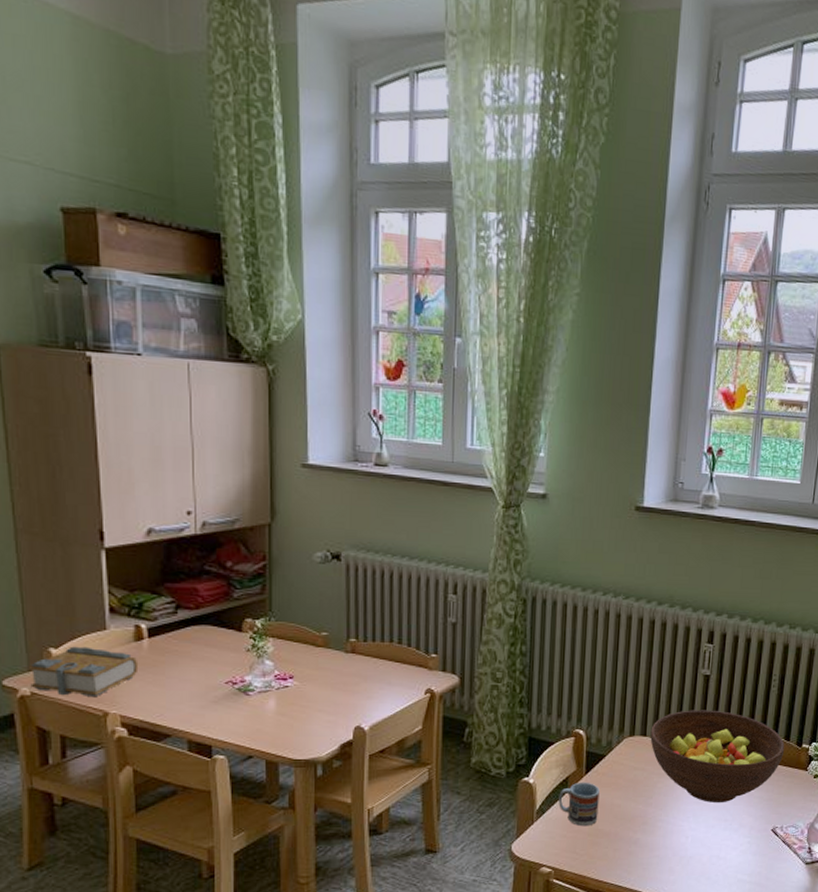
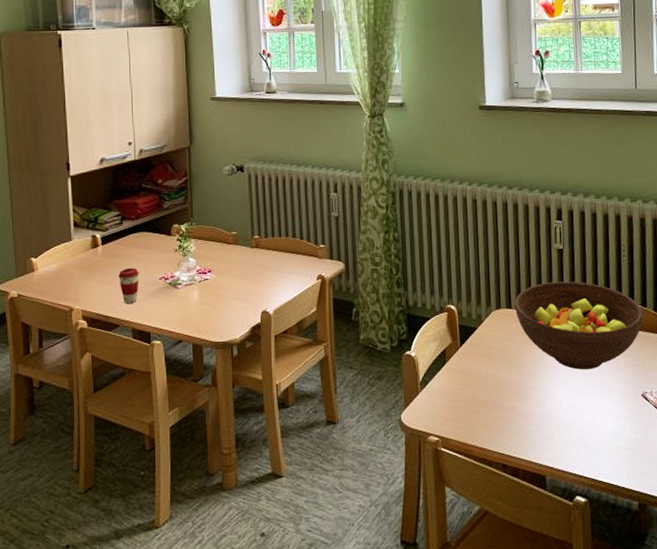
book: present [28,646,139,698] -> none [16,255,95,296]
coffee cup: none [170,667,198,711] -> present [118,267,139,304]
cup: present [559,782,600,827] -> none [439,353,476,396]

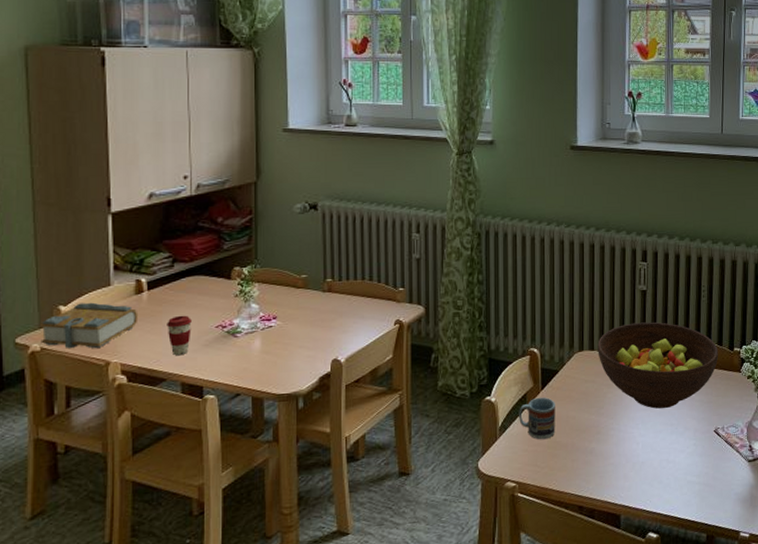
book: none [16,255,95,296] -> present [39,302,139,349]
cup: none [439,353,476,396] -> present [519,397,555,440]

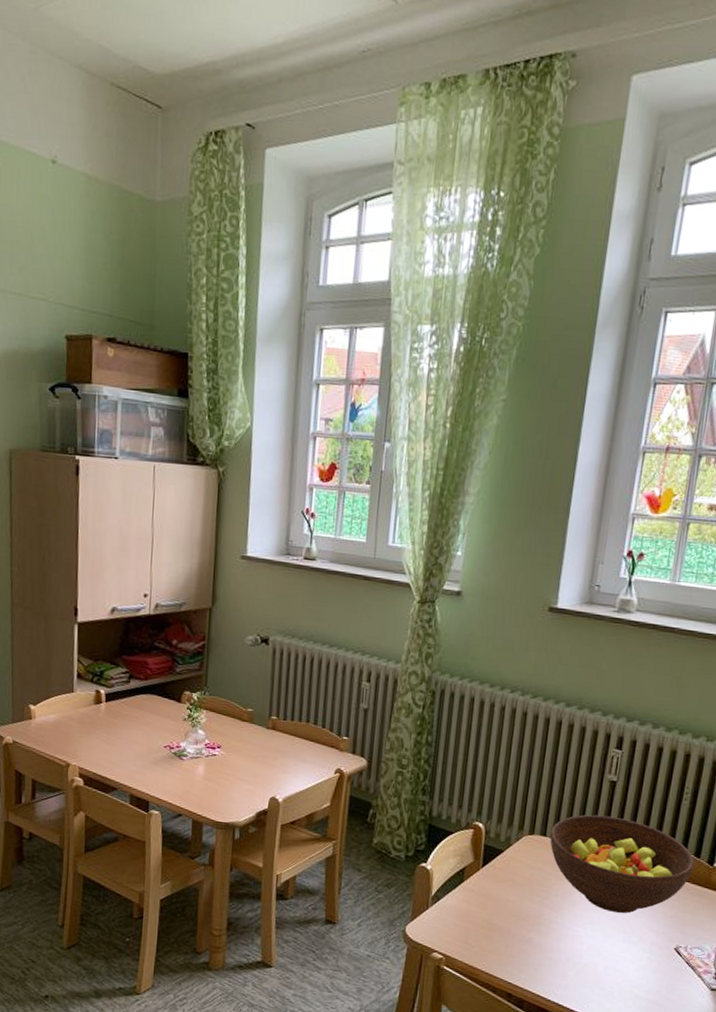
book: present [39,302,139,349] -> none [12,704,96,750]
coffee cup: present [167,315,192,356] -> none [120,730,143,769]
cup: present [519,397,555,440] -> none [454,874,496,919]

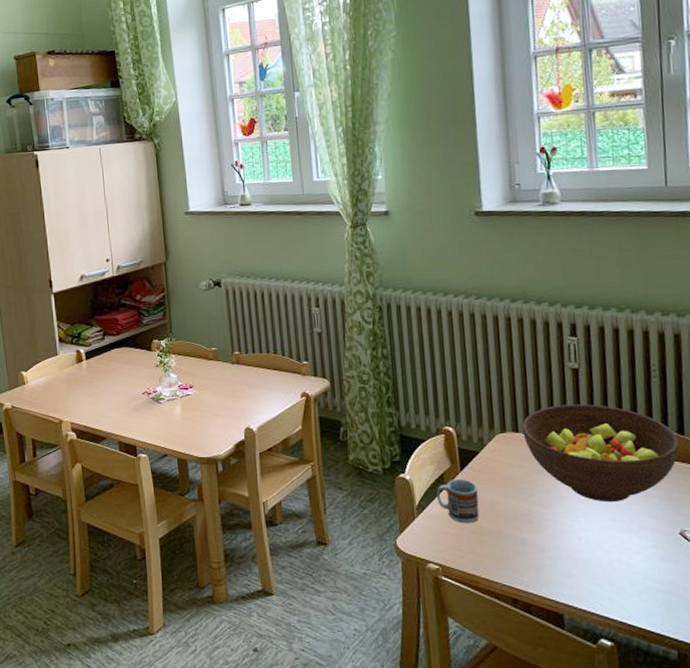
cup: none [454,874,496,919] -> present [437,478,480,524]

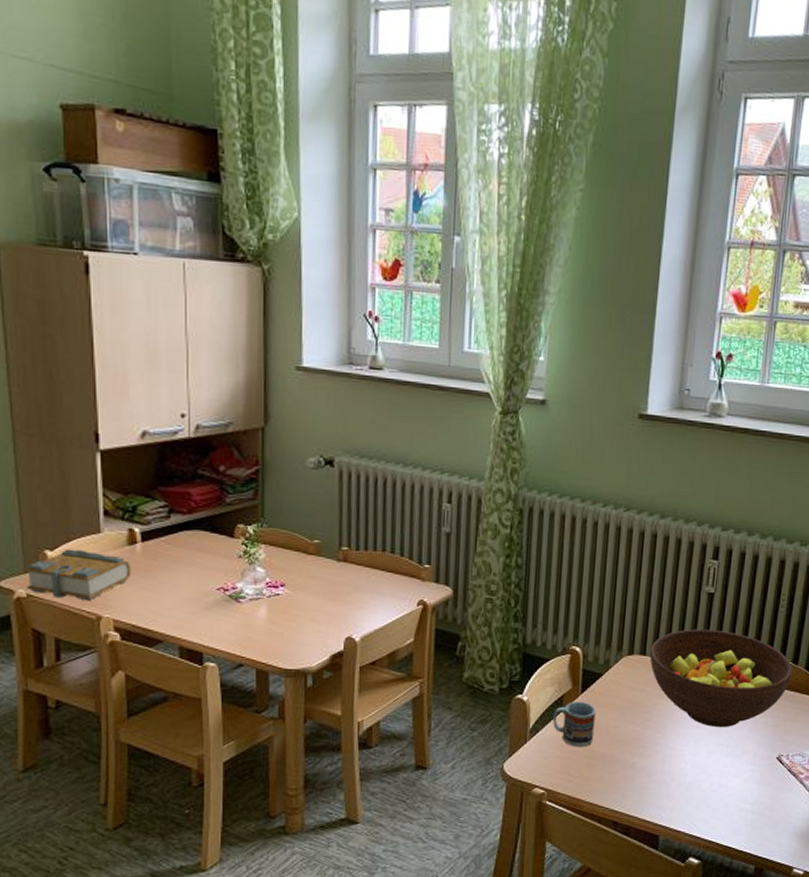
book: none [9,369,81,409] -> present [24,549,132,601]

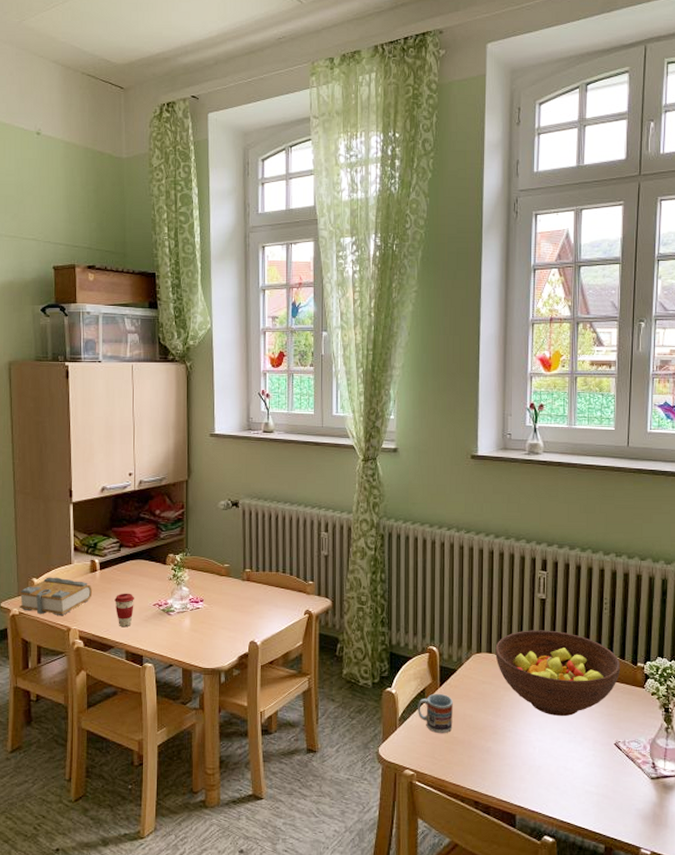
coffee cup: none [163,572,190,617] -> present [115,593,134,628]

